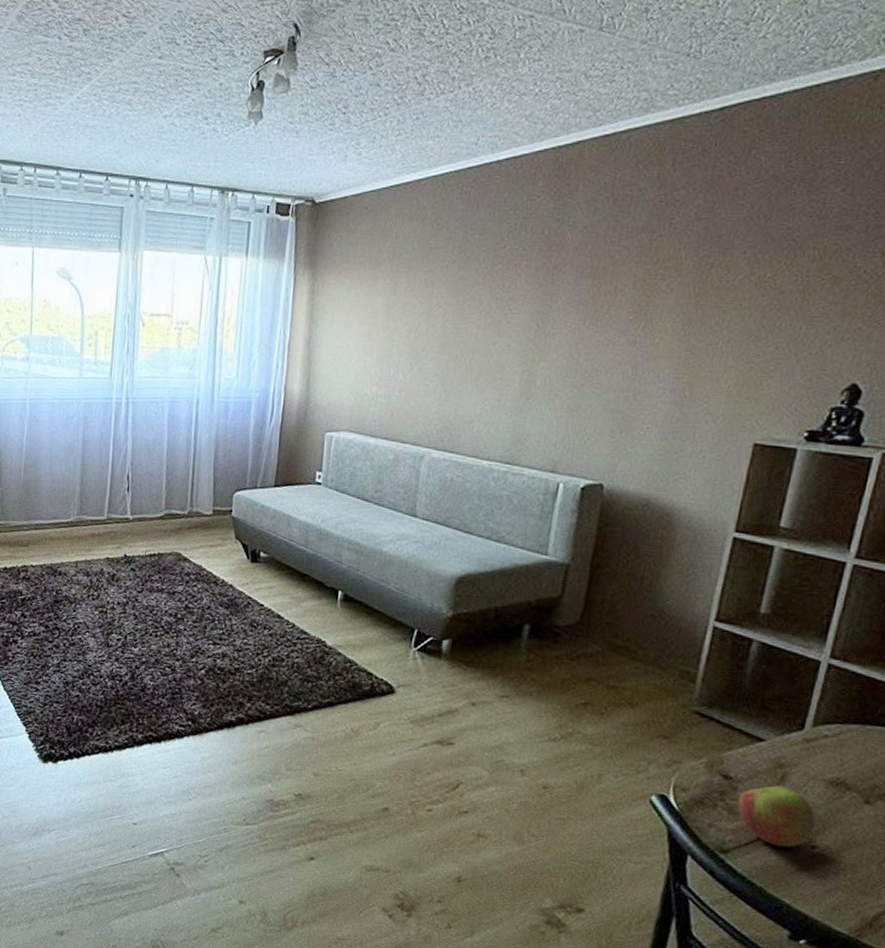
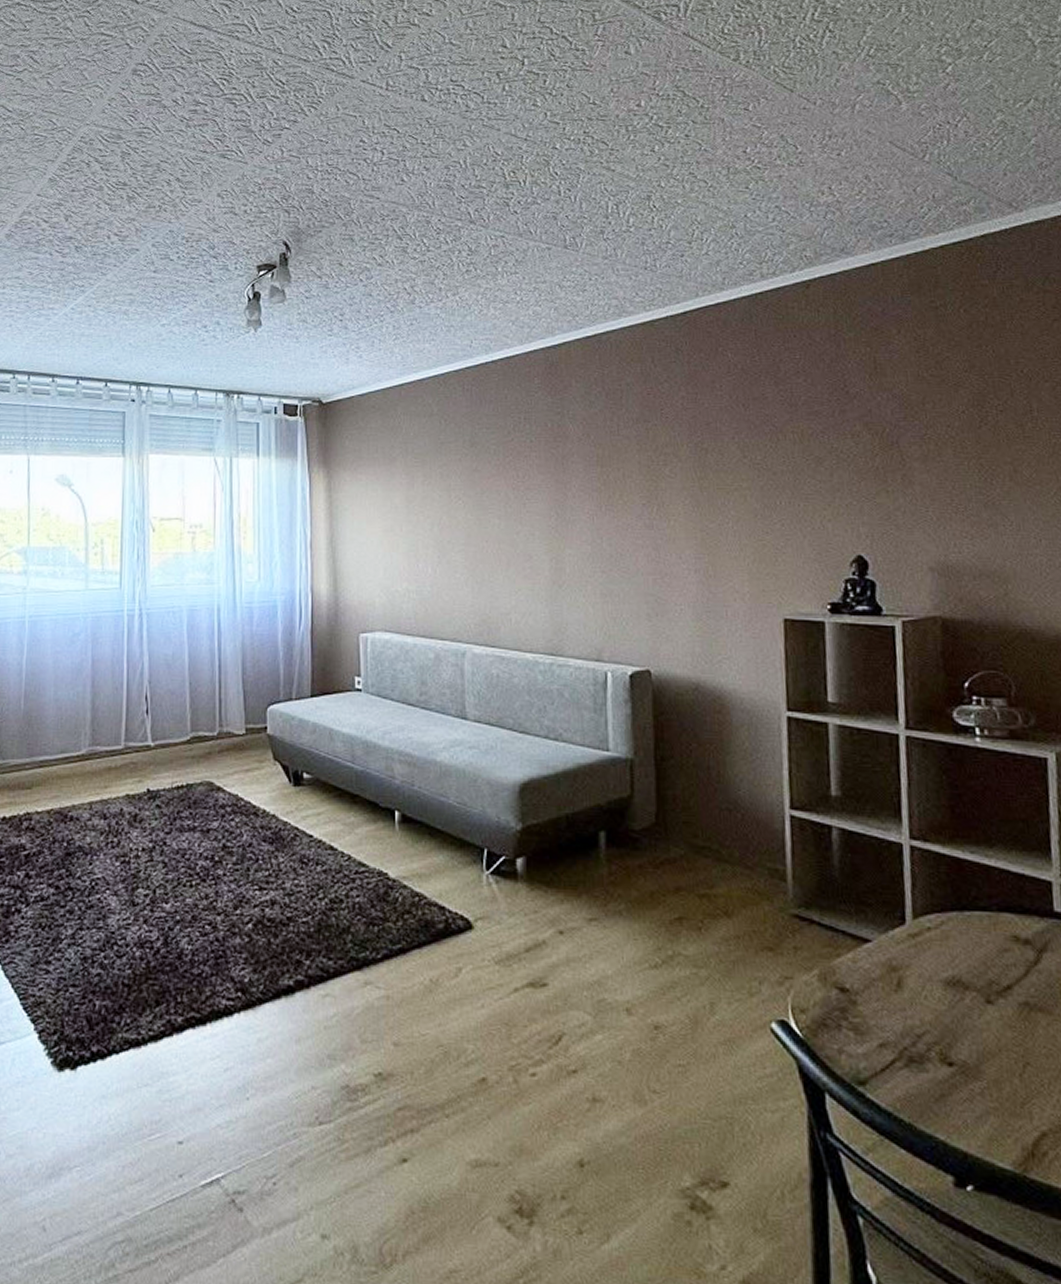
apple: present [737,785,816,848] -> none [861,993,946,1069]

